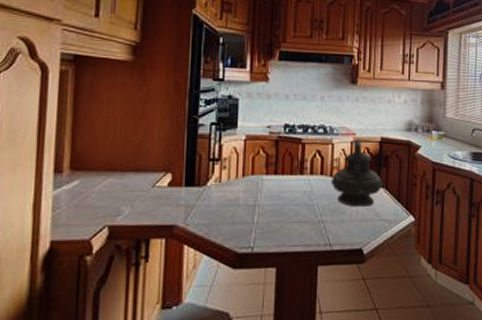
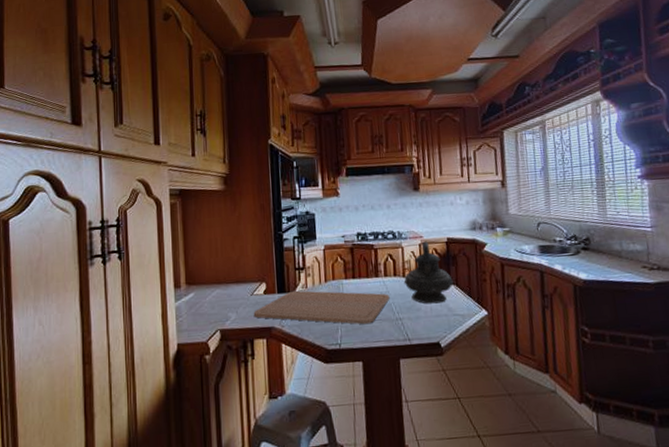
chopping board: none [152,184,314,227] -> present [253,290,390,325]

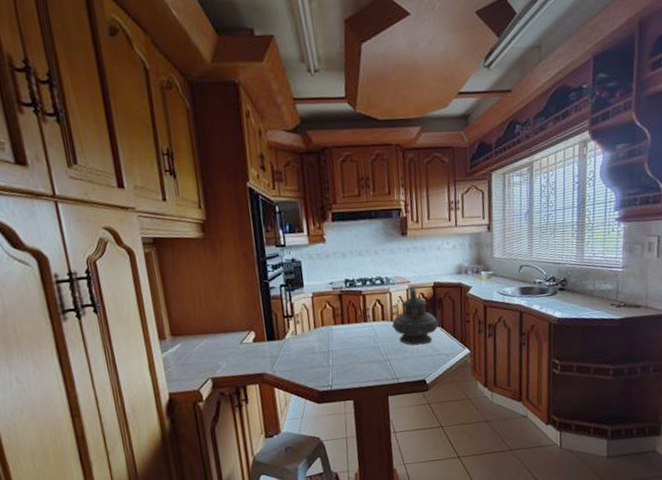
chopping board: present [253,290,390,325] -> none [244,337,379,367]

